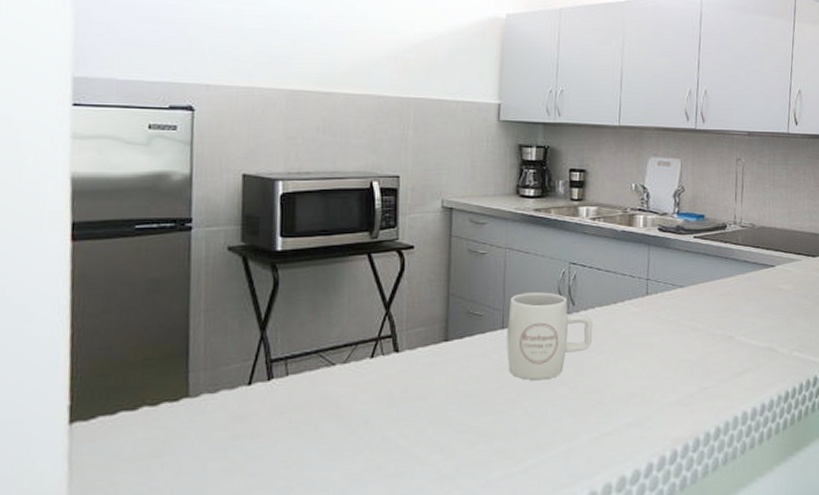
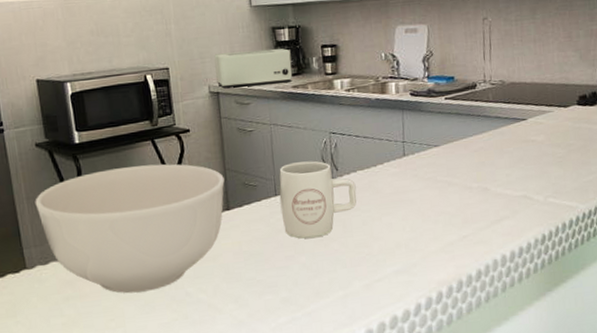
bowl: none [214,282,446,435] -> present [35,163,225,294]
toaster: none [452,167,536,206] -> present [214,48,293,90]

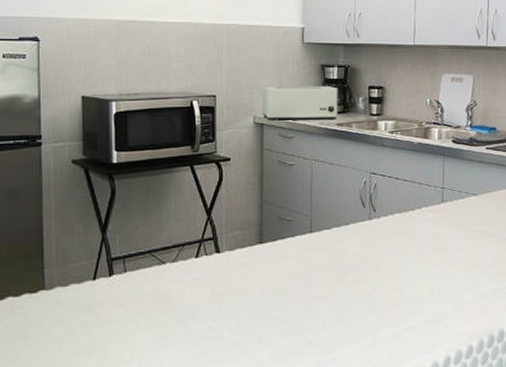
bowl: present [35,163,225,294] -> none [63,190,260,324]
mug: present [279,161,357,239] -> none [314,200,393,280]

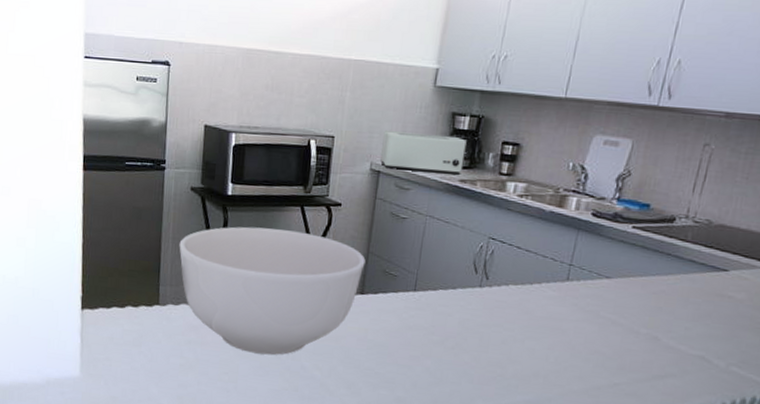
bowl: none [63,190,260,324] -> present [179,226,366,355]

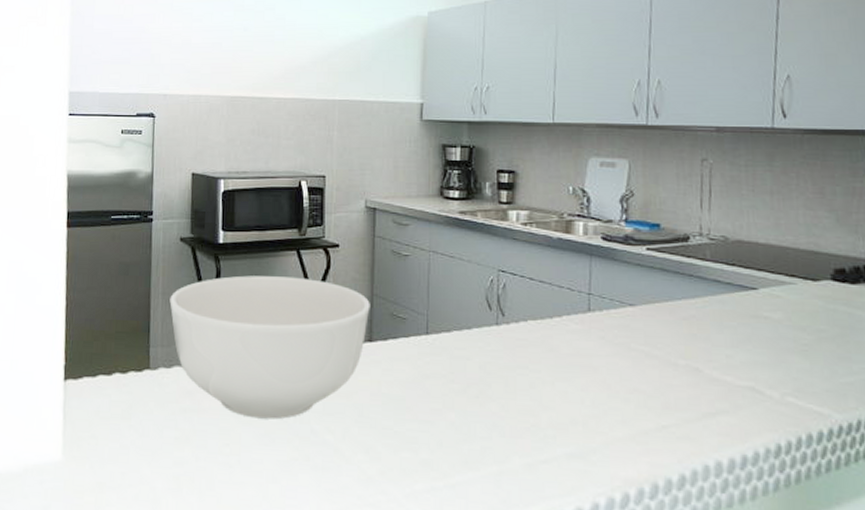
toaster: present [380,131,467,176] -> none [375,167,461,208]

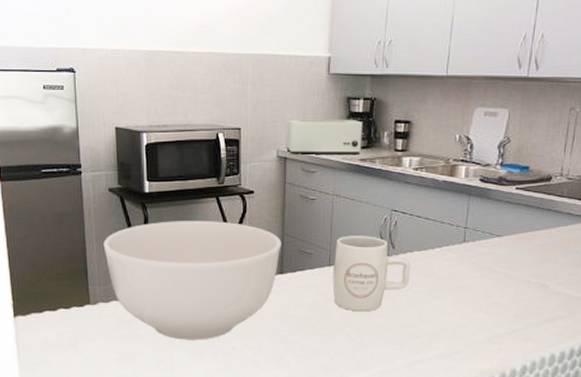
toaster: none [375,167,461,208] -> present [286,119,363,156]
mug: none [431,299,525,393] -> present [332,236,410,312]

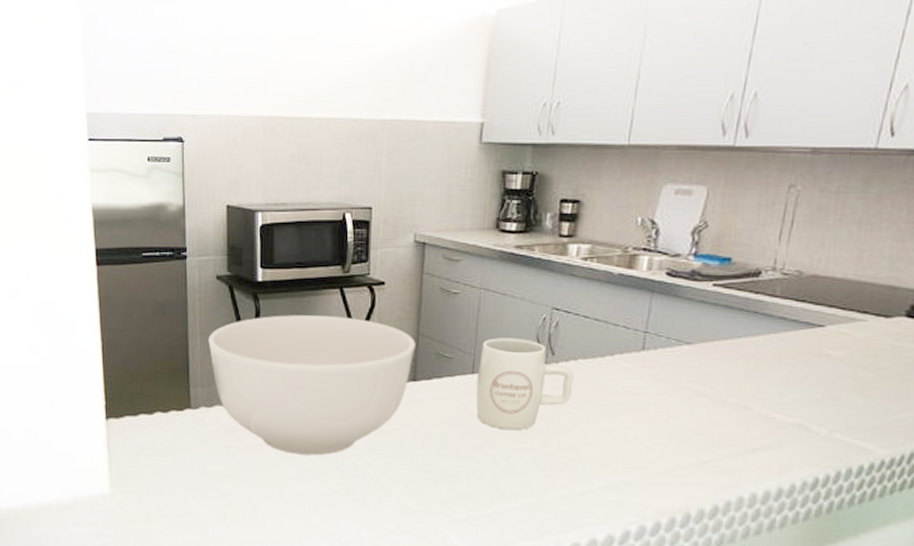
toaster: present [286,119,363,156] -> none [425,197,520,242]

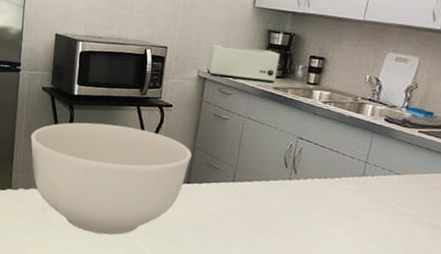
toaster: none [425,197,520,242] -> present [206,43,280,84]
mug: present [476,338,574,431] -> none [233,156,310,229]

